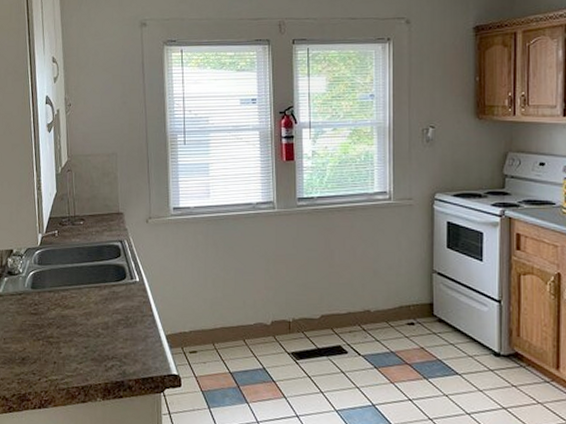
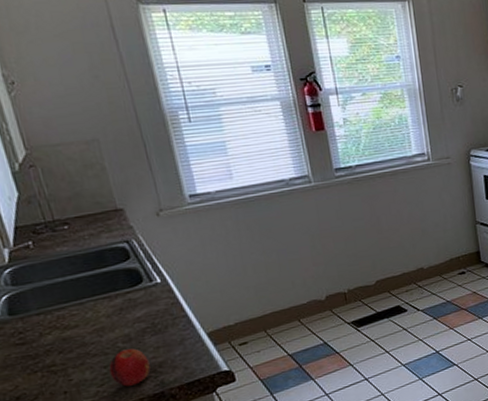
fruit: none [88,335,118,369] -> present [109,348,151,387]

